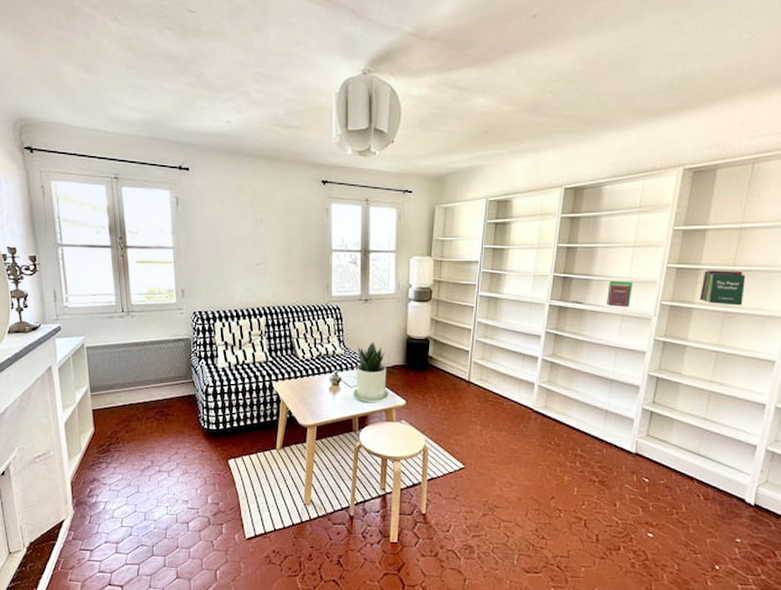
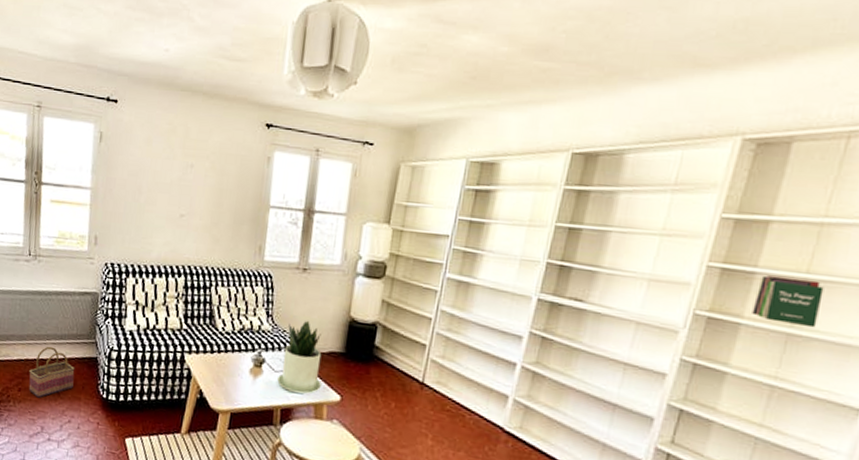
basket: none [134,390,177,436] -> present [28,346,75,398]
books: present [607,280,633,307] -> none [617,275,656,313]

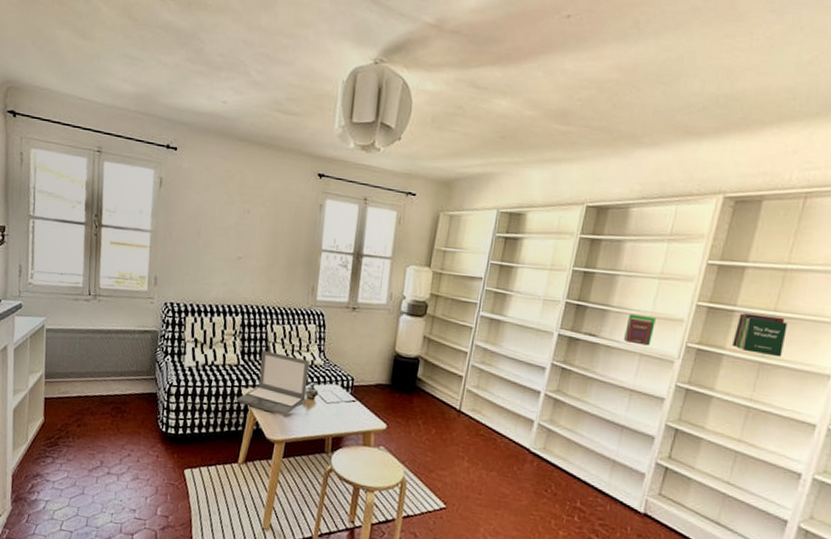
basket: present [28,346,75,398] -> none [88,383,135,433]
laptop: none [179,313,257,384] -> present [236,350,310,416]
planter: present [277,320,322,395] -> none [329,355,370,424]
books: none [617,275,656,313] -> present [624,313,656,346]

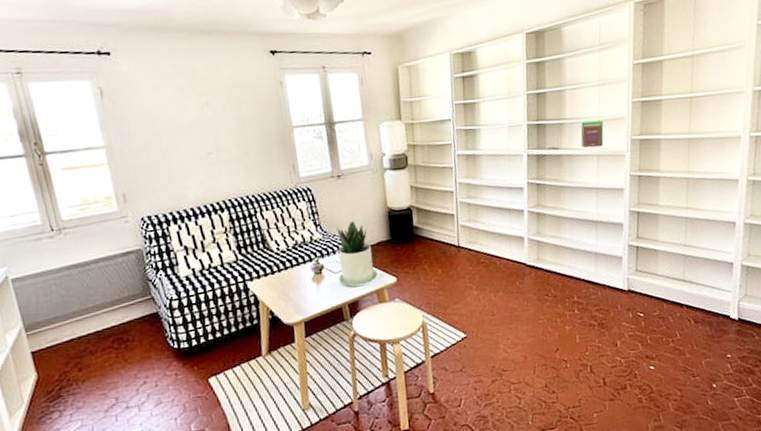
laptop: present [236,350,310,416] -> none [244,237,314,299]
planter: none [329,355,370,424] -> present [337,220,378,287]
books: present [732,313,788,357] -> none [665,97,704,133]

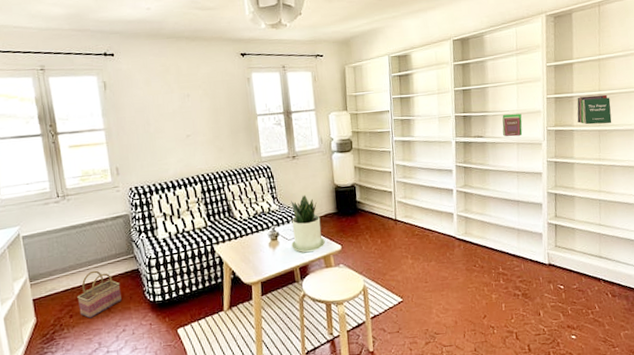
basket: none [85,315,140,371] -> present [77,270,122,319]
books: none [665,97,704,133] -> present [577,94,612,125]

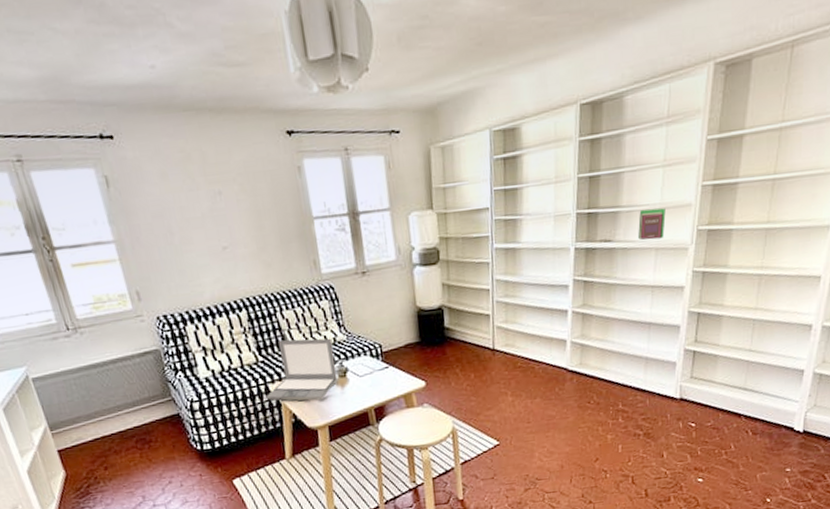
basket: present [77,270,122,319] -> none [110,416,163,470]
laptop: none [211,208,270,261] -> present [266,338,338,402]
planter: present [291,194,325,253] -> none [362,320,406,391]
books: present [577,94,612,125] -> none [739,179,788,222]

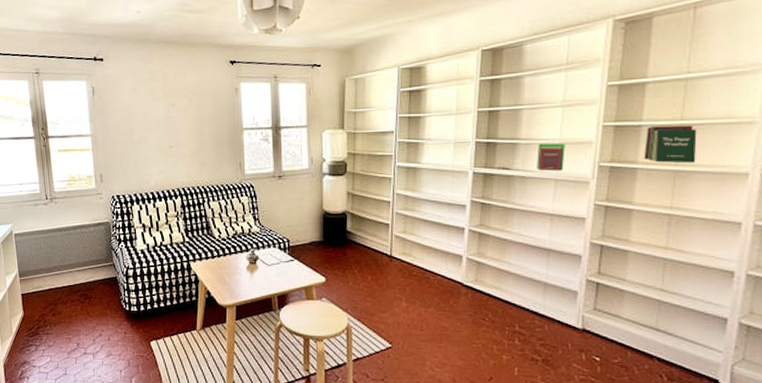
laptop: present [266,338,338,402] -> none [187,225,248,282]
books: none [739,179,788,222] -> present [644,125,697,164]

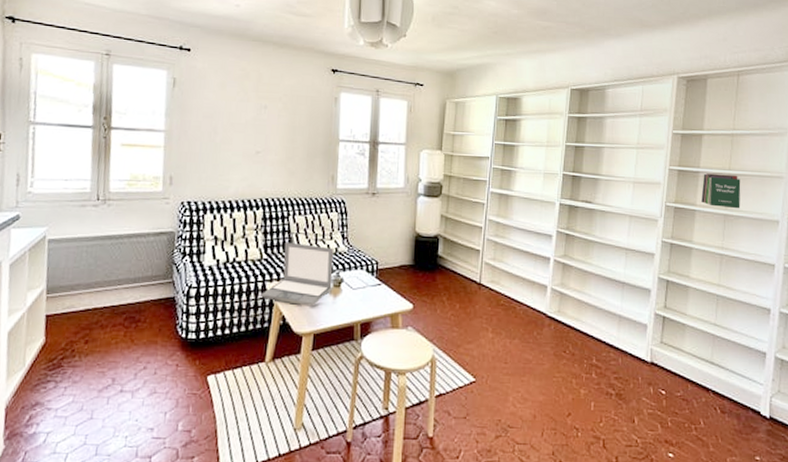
laptop: none [187,225,248,282] -> present [261,242,334,307]
books: present [537,143,565,171] -> none [615,180,639,208]

